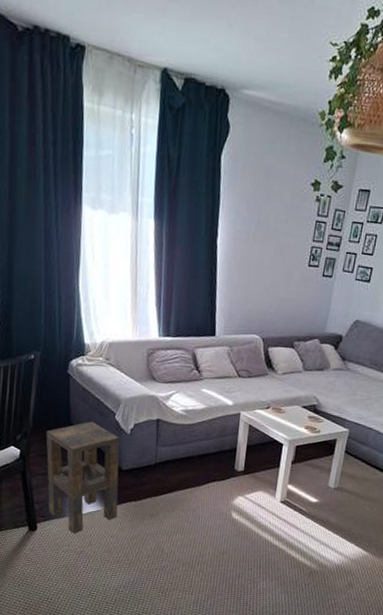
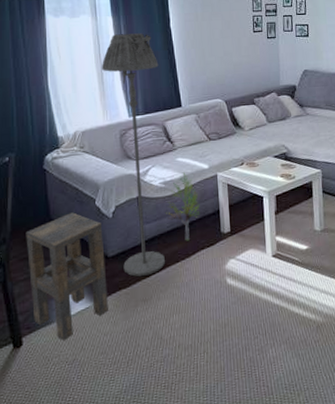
floor lamp: none [135,241,198,494] -> present [101,33,165,277]
decorative plant: none [182,404,218,471] -> present [165,172,200,241]

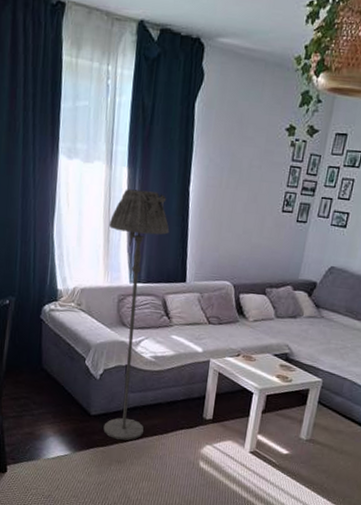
side table: present [26,212,108,342] -> none [18,366,89,478]
decorative plant: present [165,172,200,241] -> none [151,351,187,418]

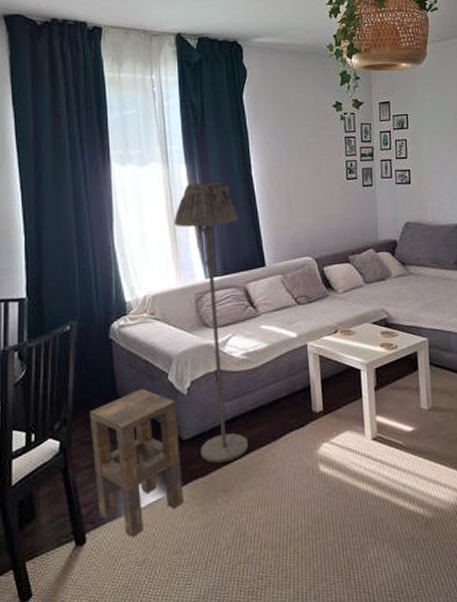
side table: none [18,366,89,478] -> present [89,388,183,539]

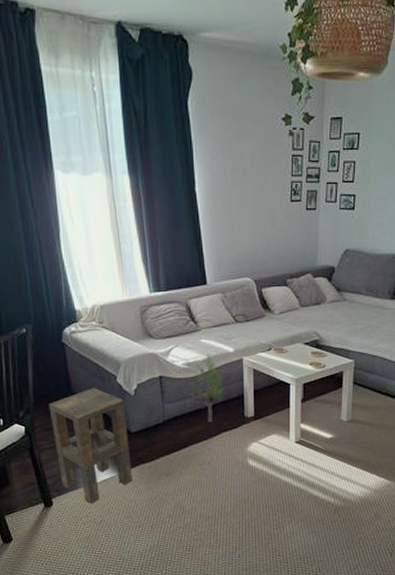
floor lamp: present [173,182,248,464] -> none [118,197,187,453]
decorative plant: none [247,341,288,422] -> present [188,354,224,423]

